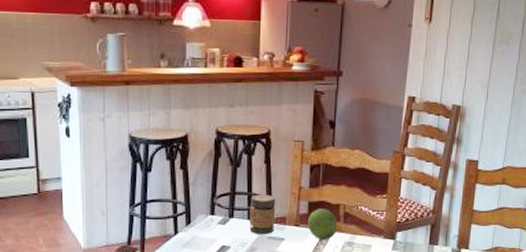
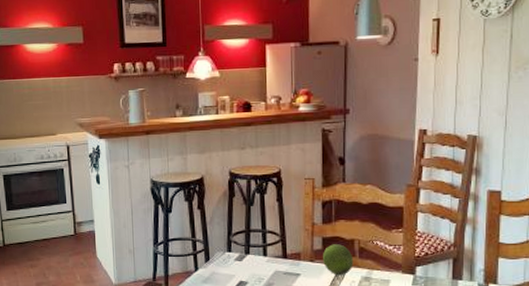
jar: present [249,194,276,235] -> none [265,231,290,271]

